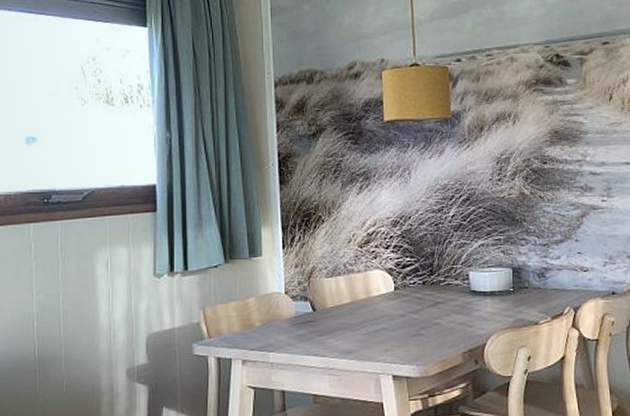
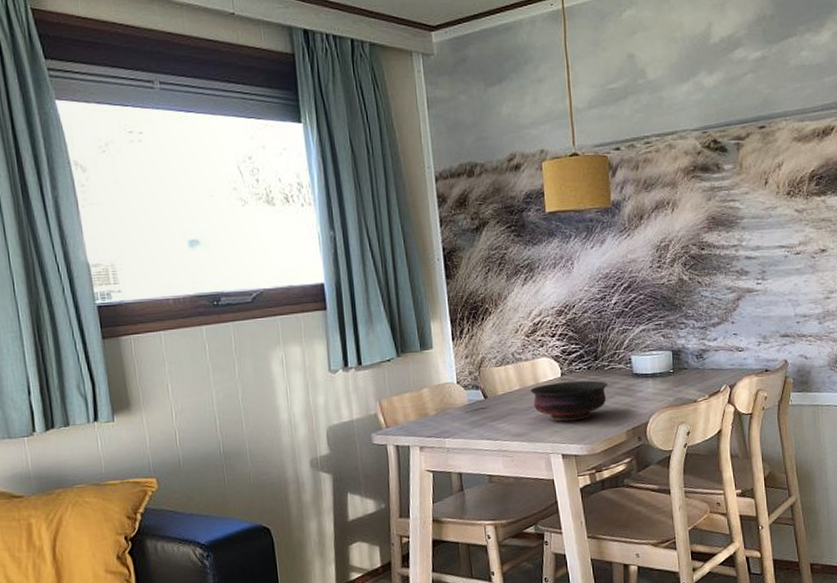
bowl: none [361,296,443,339] -> present [530,380,608,422]

